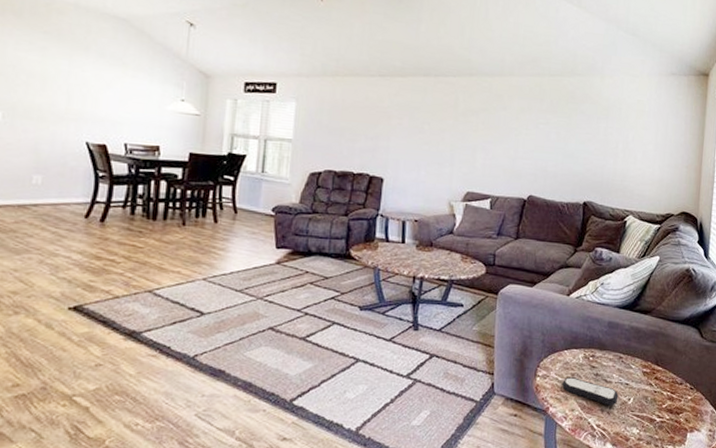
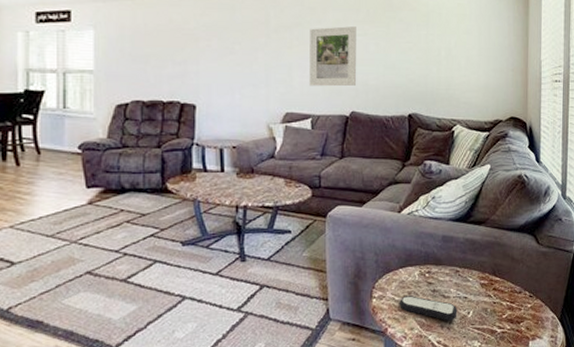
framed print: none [491,114,539,171] -> present [309,26,357,87]

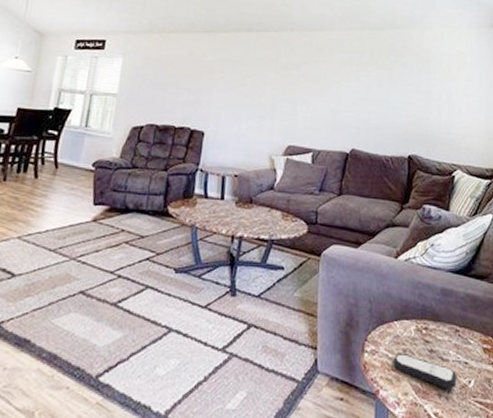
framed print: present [309,26,357,87] -> none [312,67,360,124]

